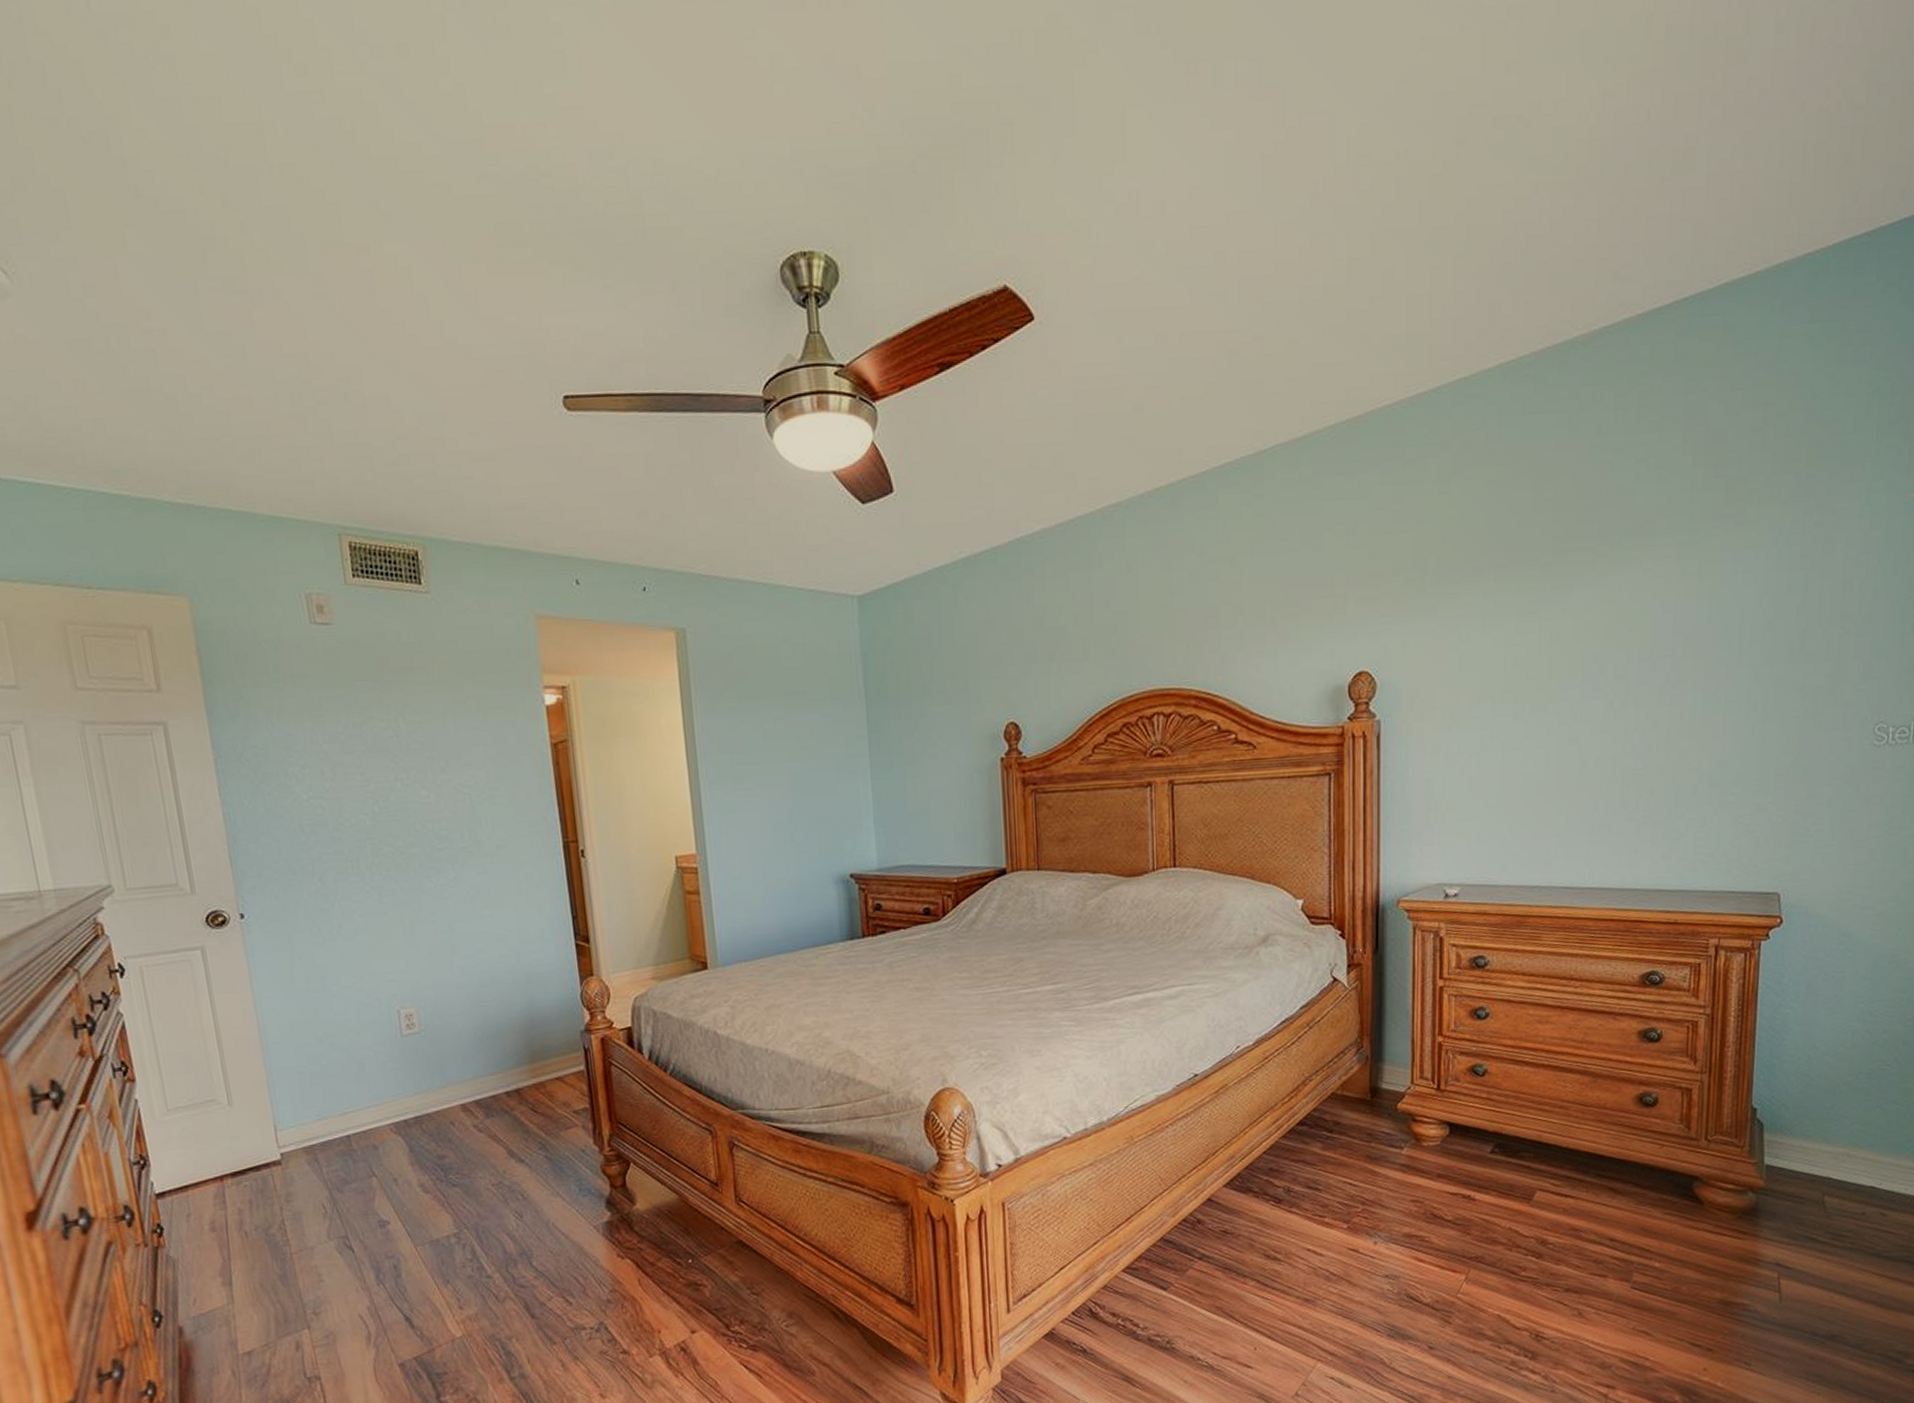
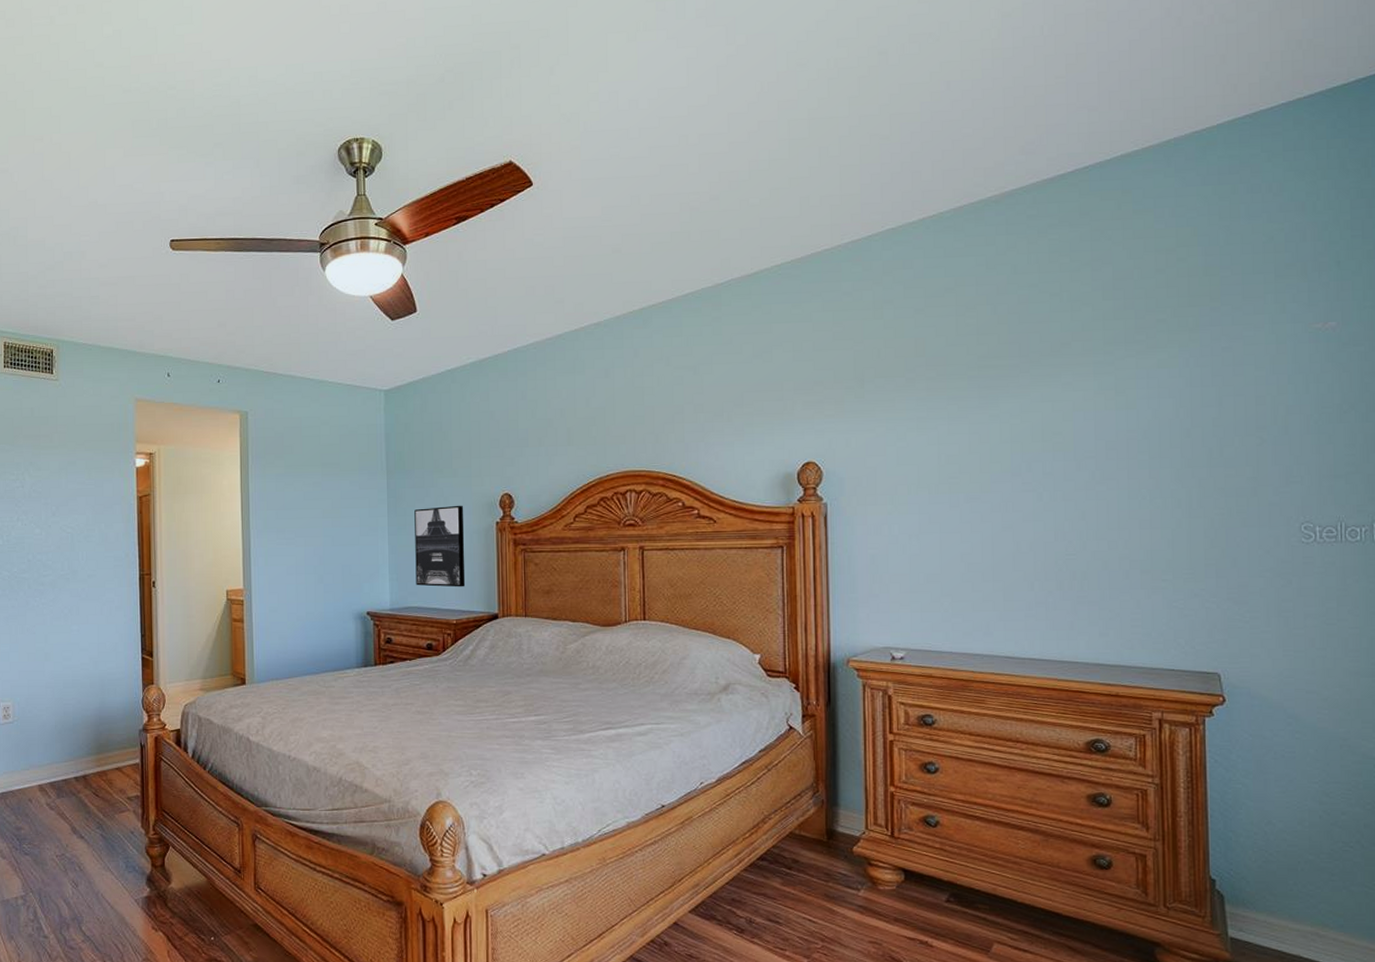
wall art: none [902,738,967,840] -> present [414,505,466,587]

